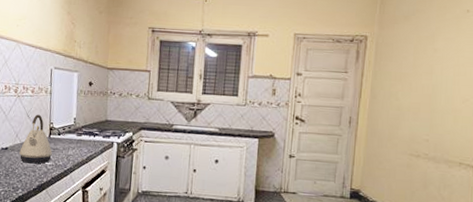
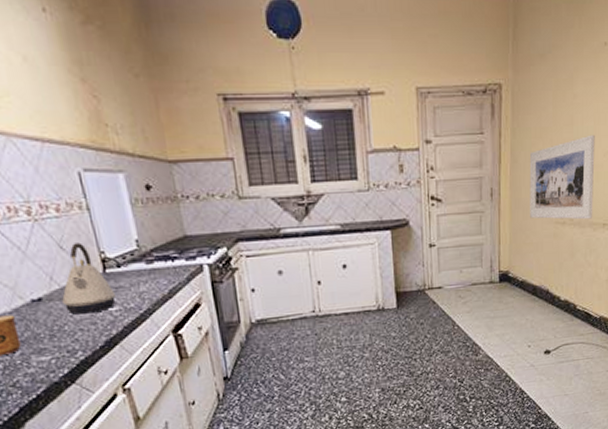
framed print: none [385,83,454,157] -> present [529,134,595,220]

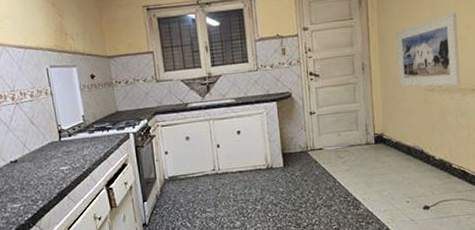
kettle: present [62,242,116,315] -> none [30,119,67,172]

